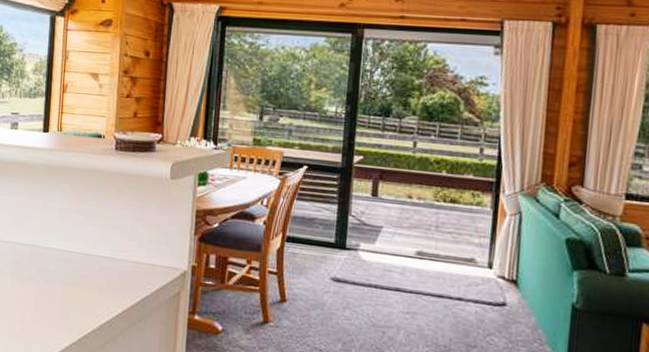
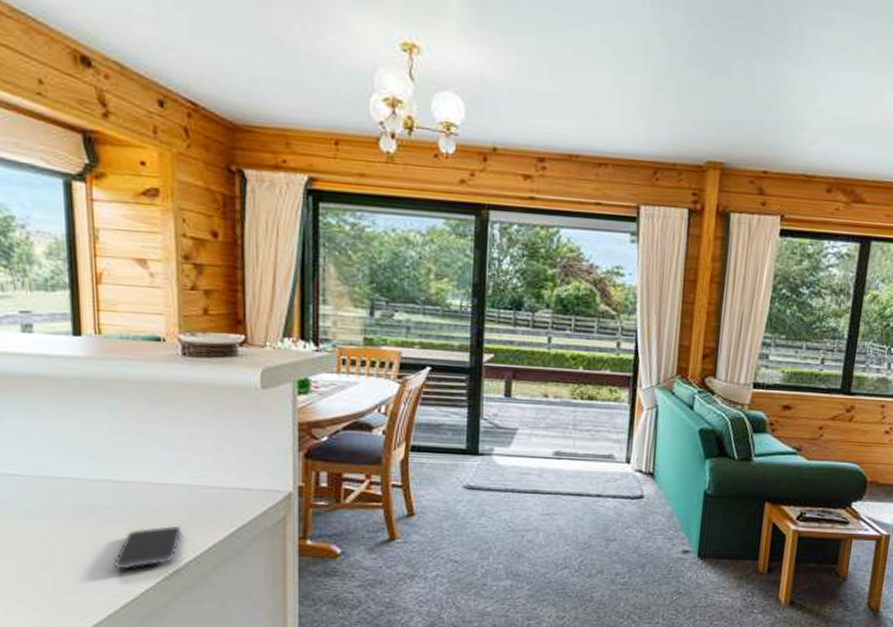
smartphone: none [50,291,101,325] -> present [114,525,182,570]

